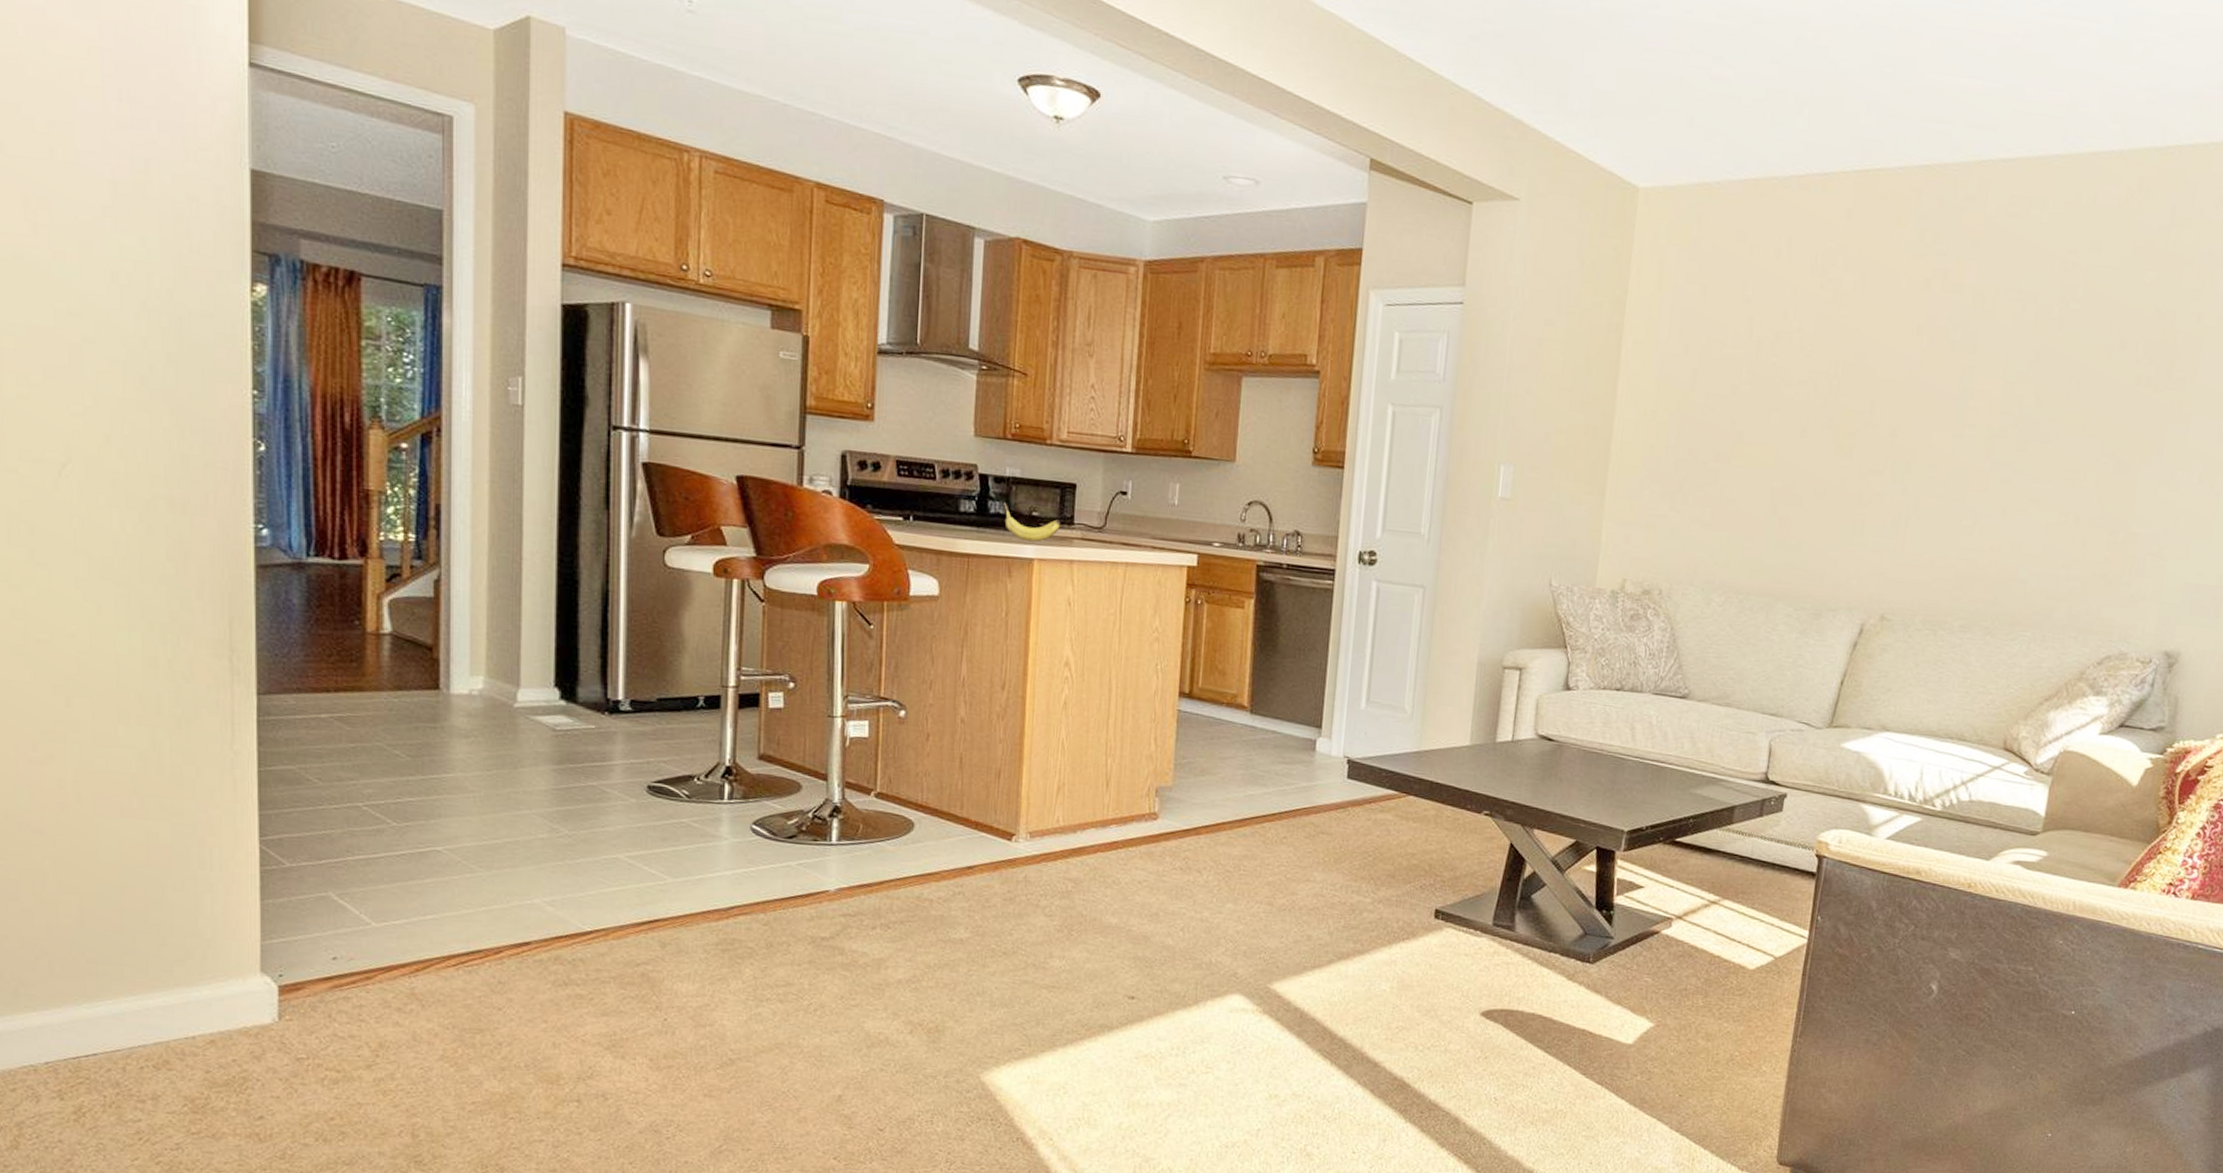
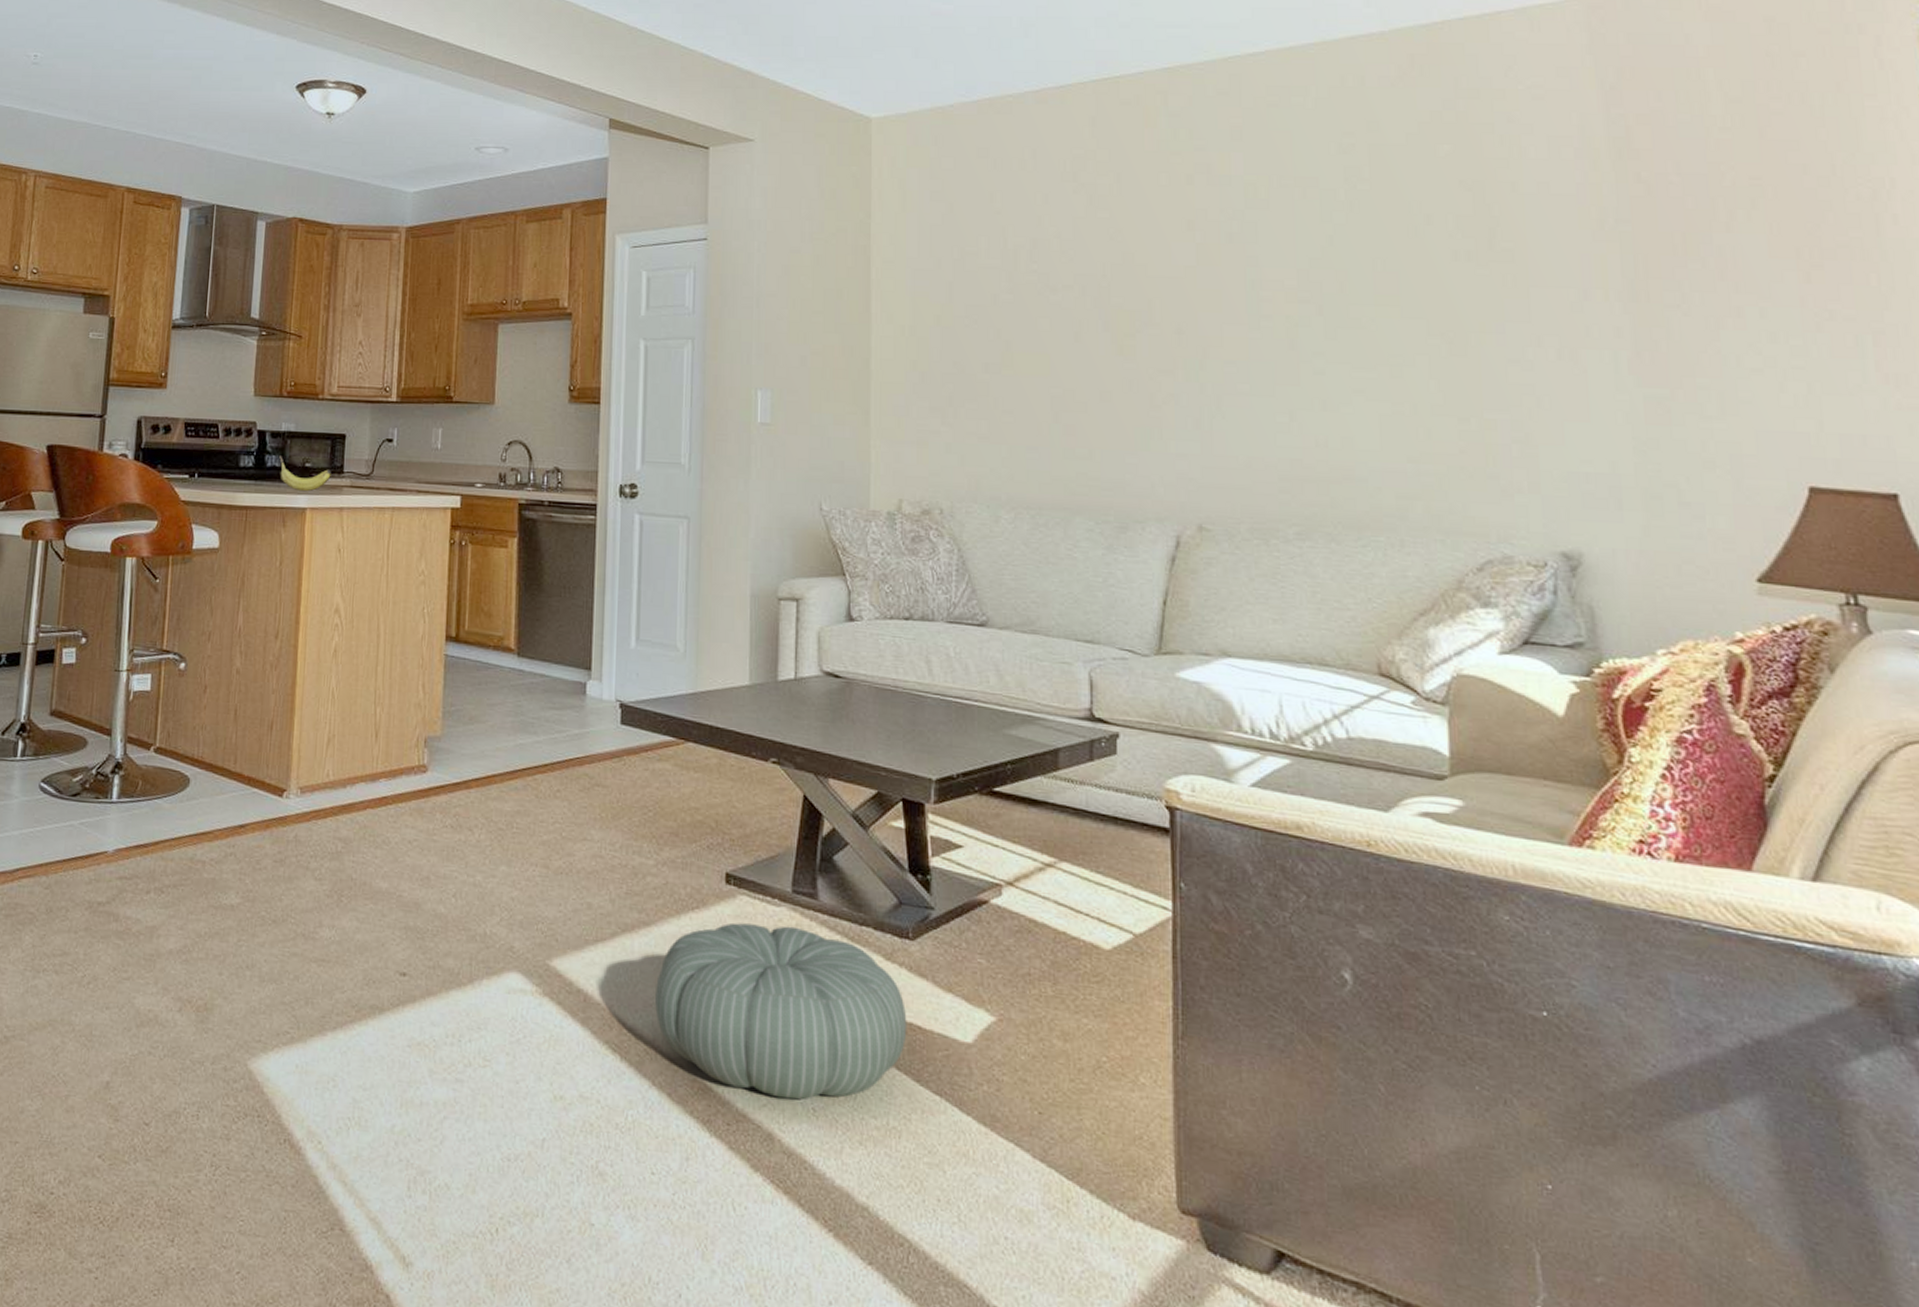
pouf: none [1364,951,1581,1092] -> present [655,922,907,1100]

